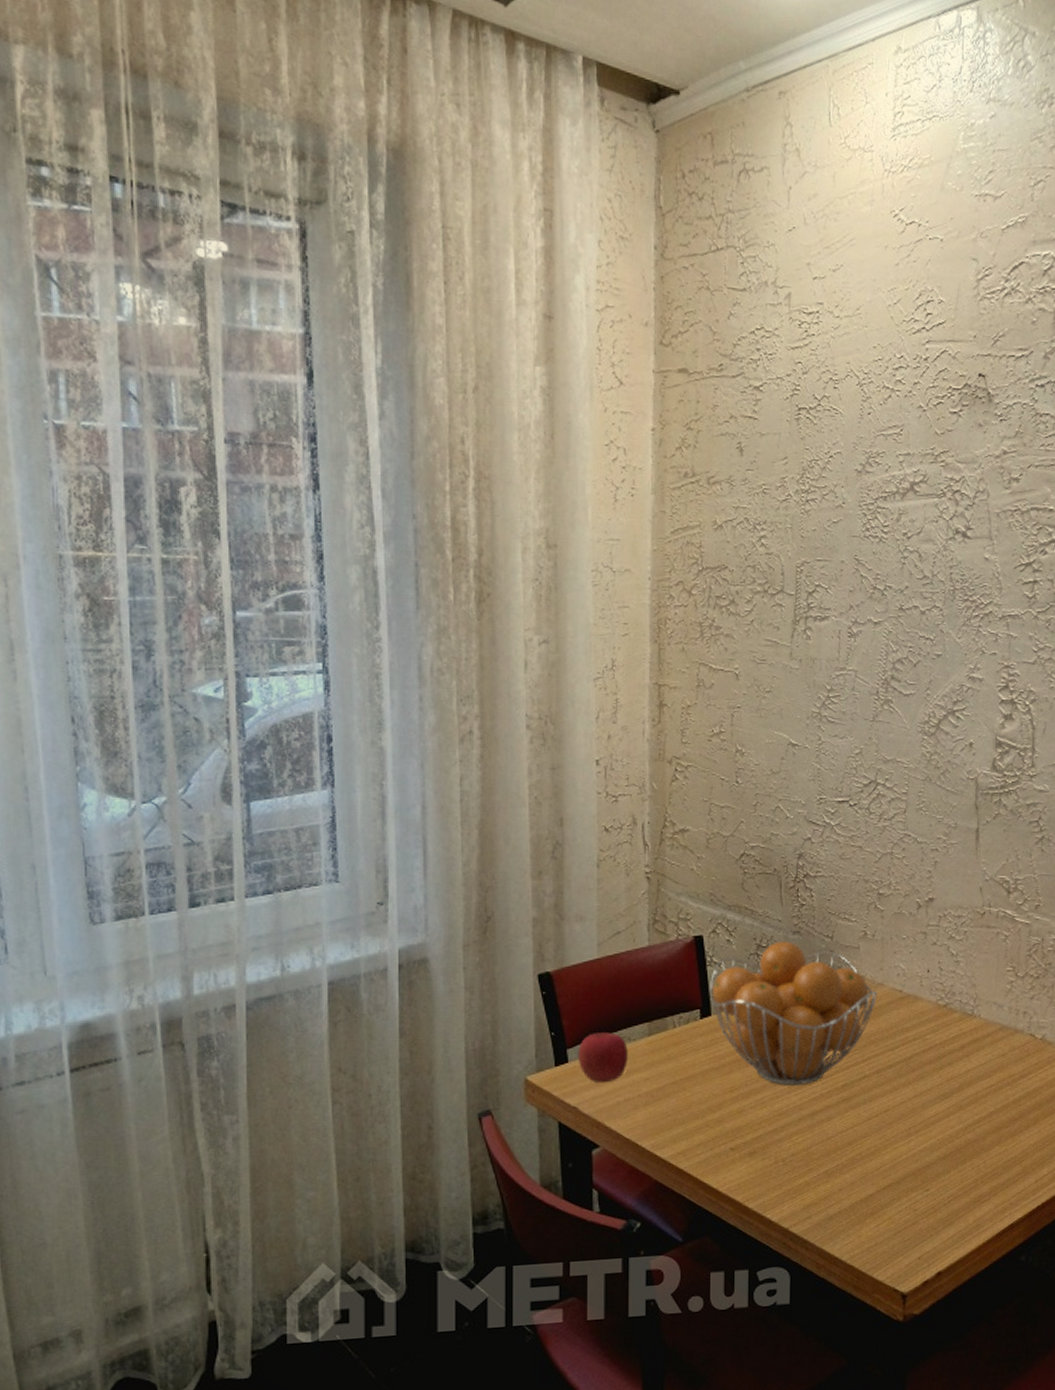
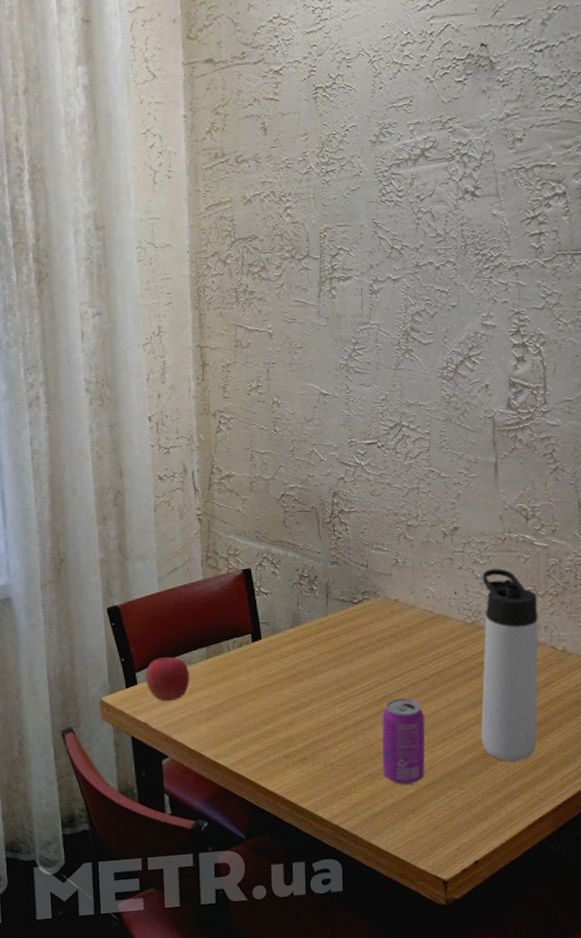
fruit basket: present [709,941,877,1087] -> none [258,571,410,700]
beverage can: none [840,1086,889,1186] -> present [382,698,425,786]
thermos bottle: none [950,946,1017,1161] -> present [481,568,538,762]

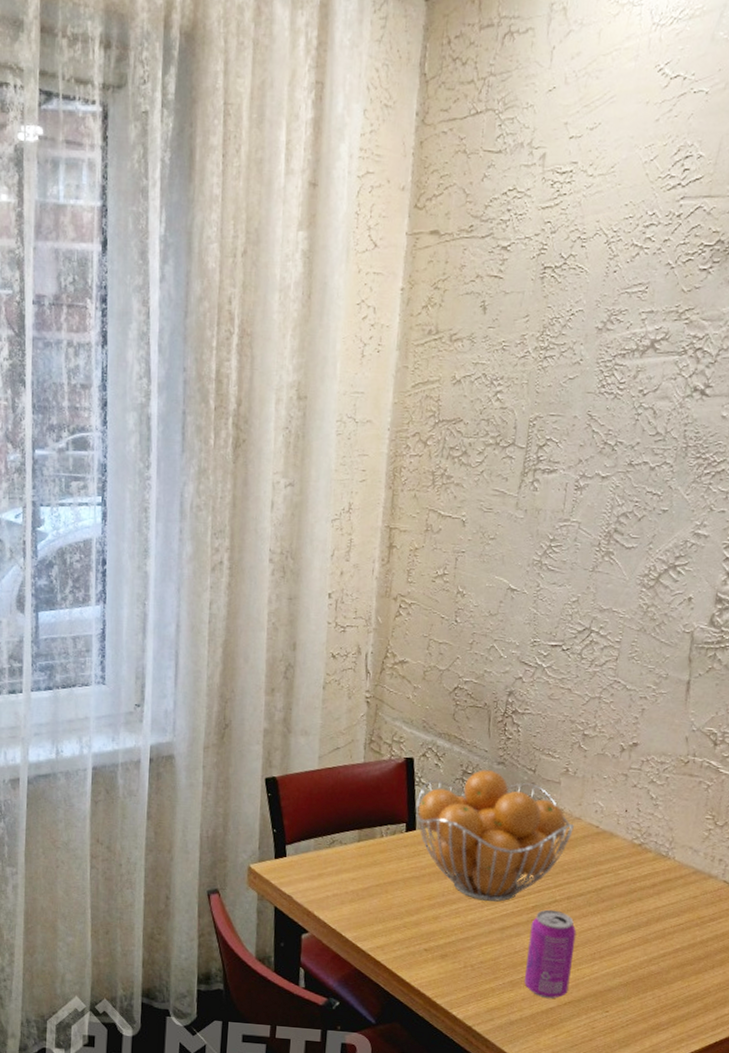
apple: present [145,657,190,702] -> none [294,834,339,879]
fruit basket: none [258,571,410,700] -> present [415,770,574,902]
thermos bottle: present [481,568,538,762] -> none [633,791,715,994]

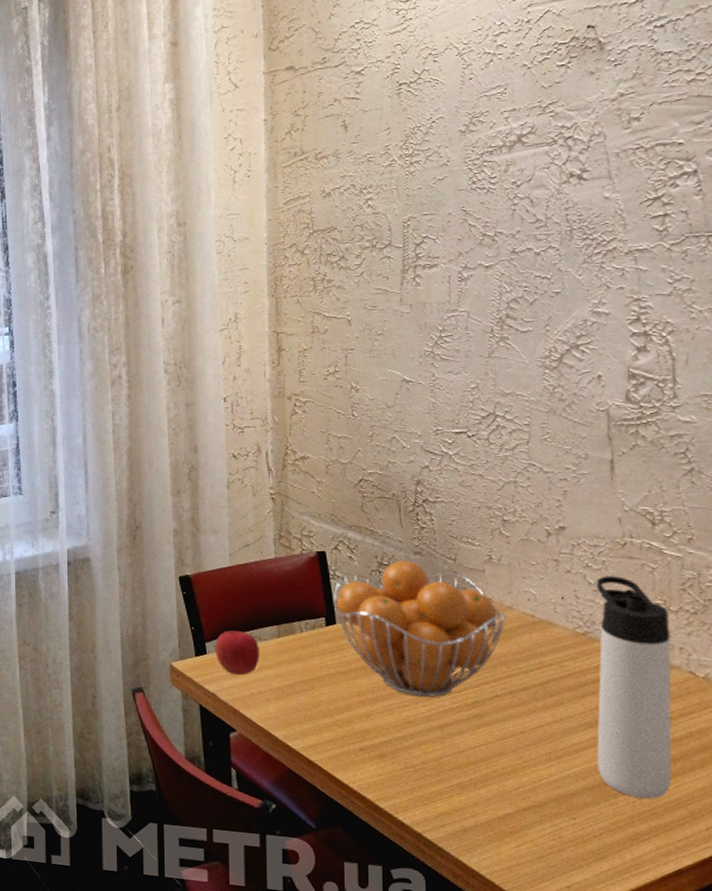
apple: none [294,834,339,879] -> present [214,631,259,676]
beverage can: present [524,909,577,999] -> none [473,705,526,804]
thermos bottle: none [633,791,715,994] -> present [596,576,672,799]

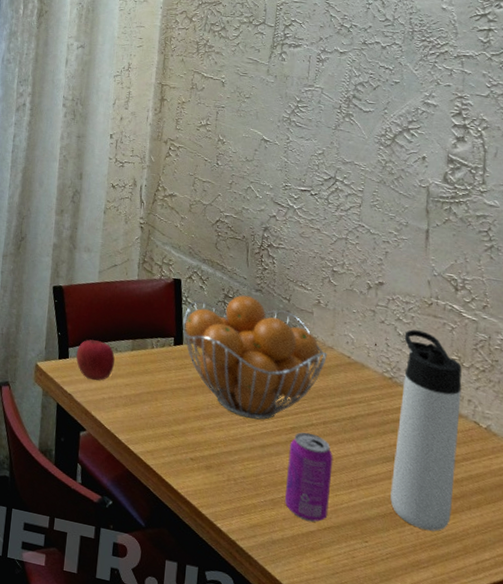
beverage can: none [473,705,526,804] -> present [285,432,333,522]

